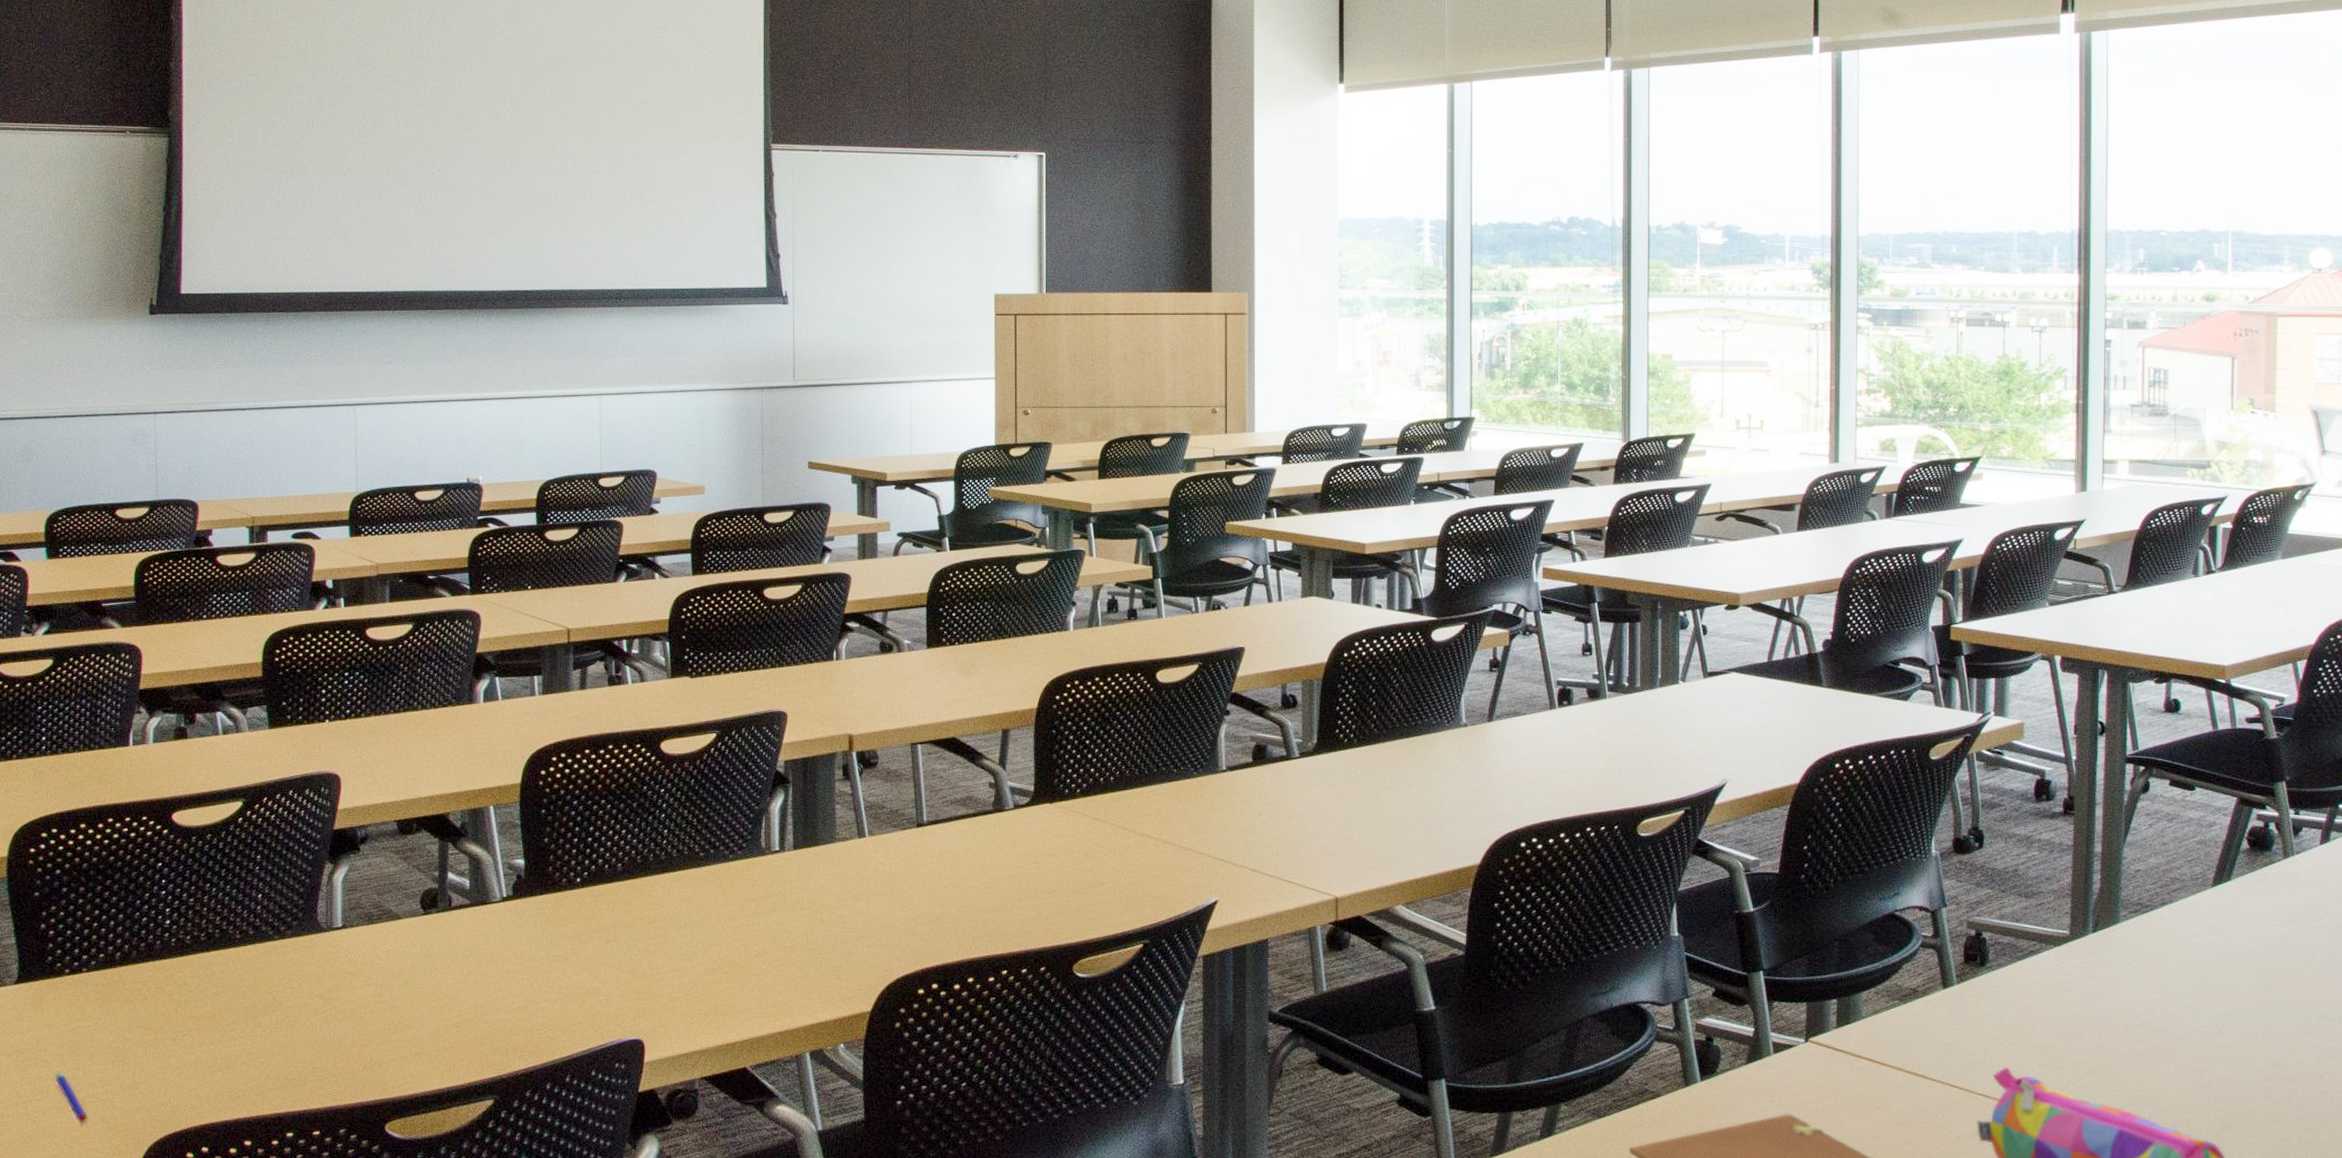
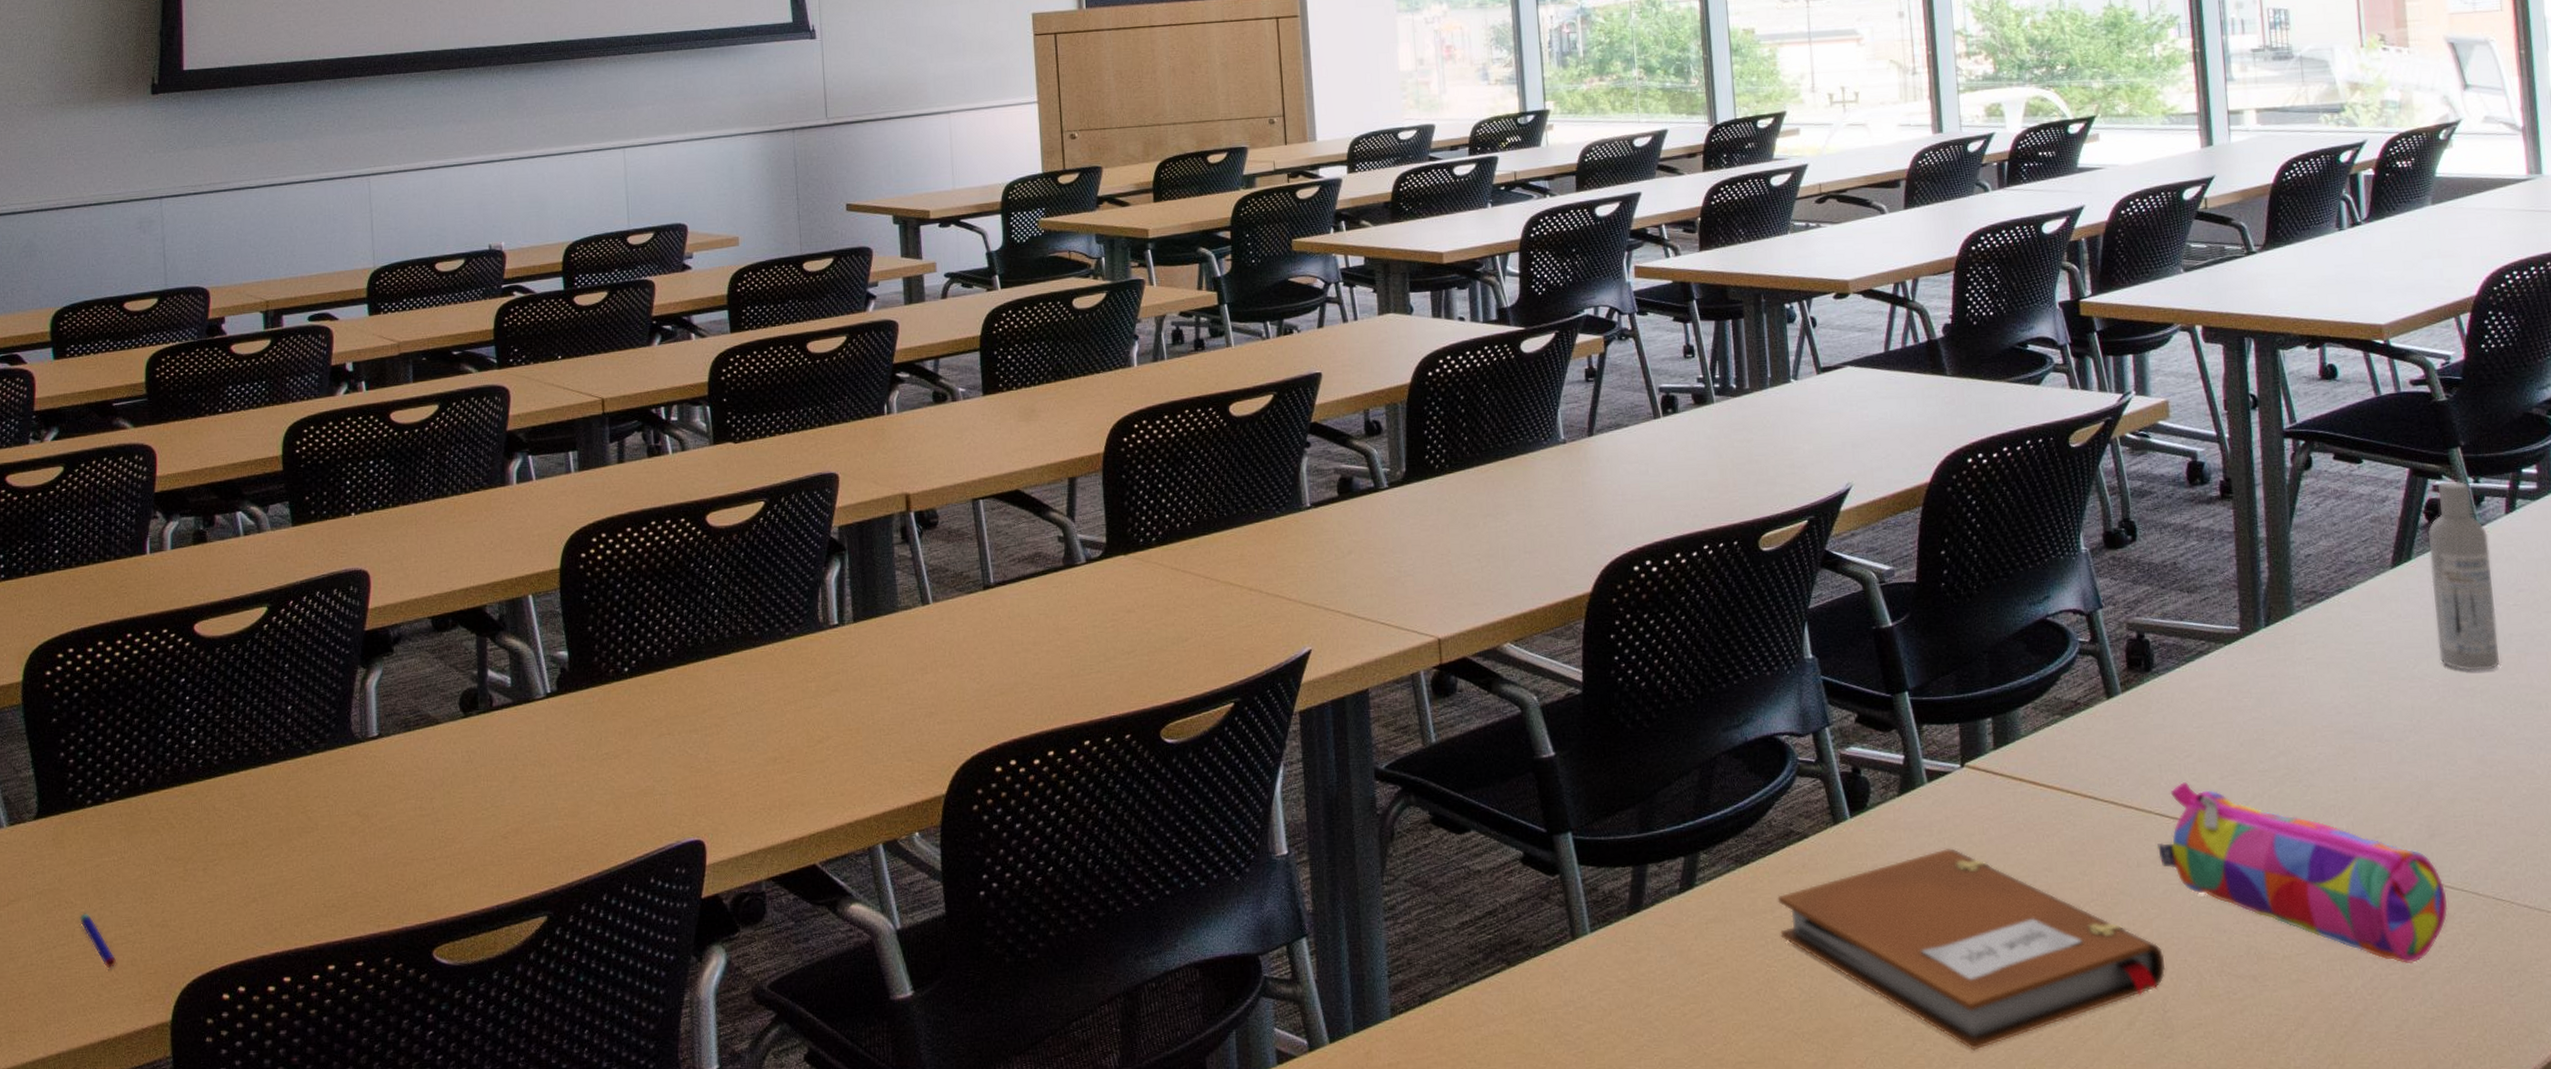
bottle: none [2247,811,2303,984] -> present [2427,480,2501,671]

